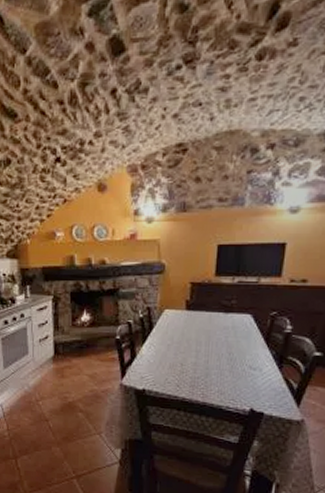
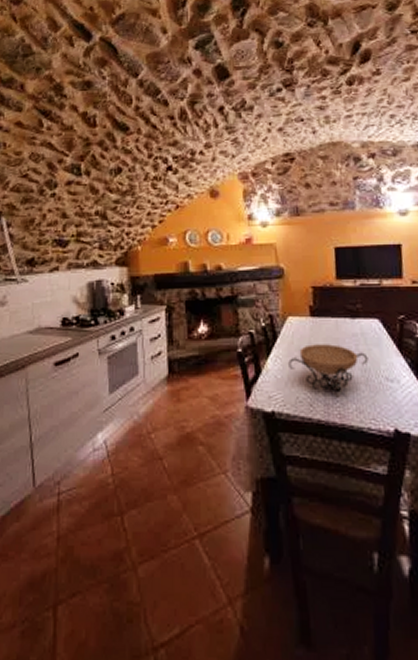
decorative bowl: none [161,335,236,378] -> present [288,344,369,395]

